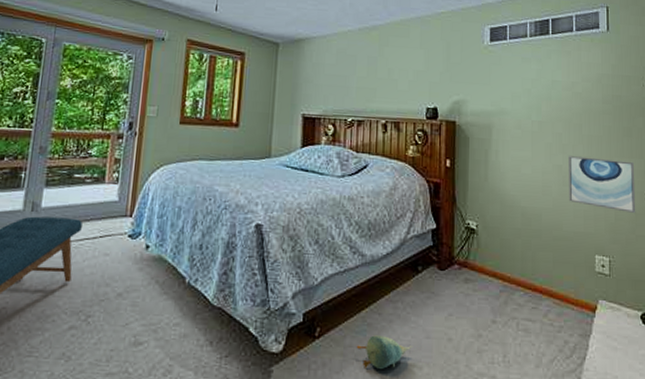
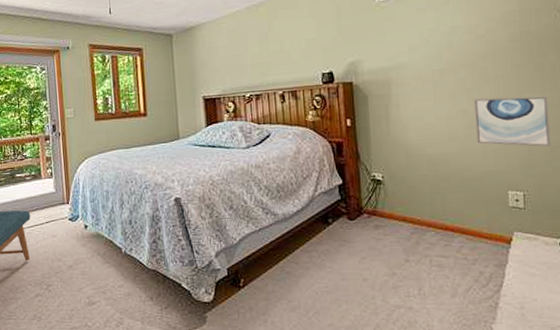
plush toy: present [356,335,412,369] -> none [278,281,330,309]

